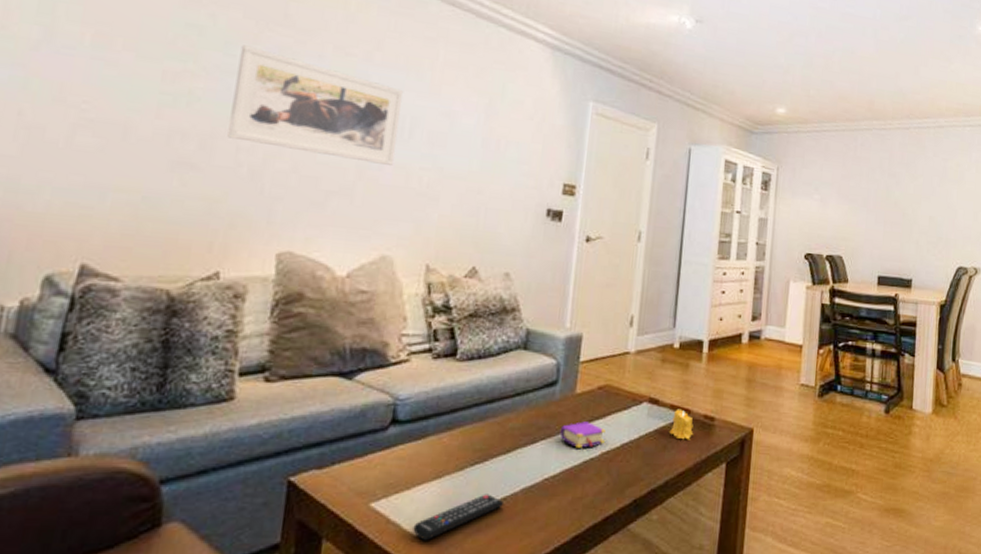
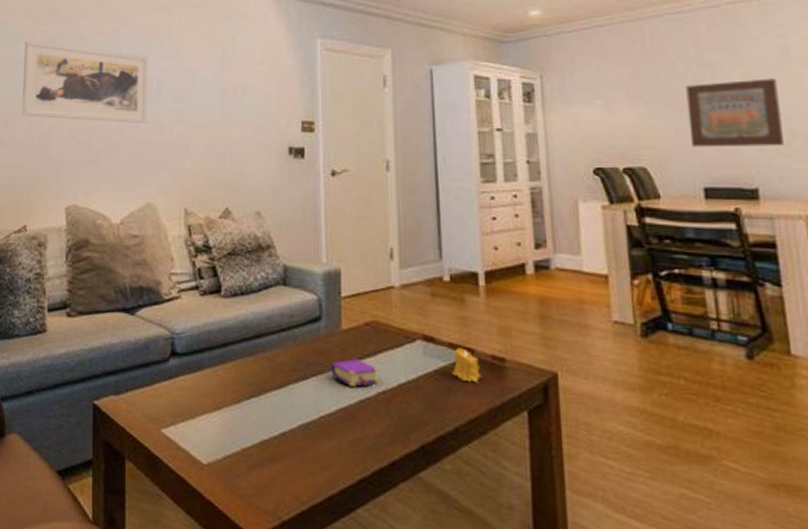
remote control: present [413,494,504,541] -> none [201,428,284,470]
wall art: none [875,190,936,247] -> present [685,78,784,148]

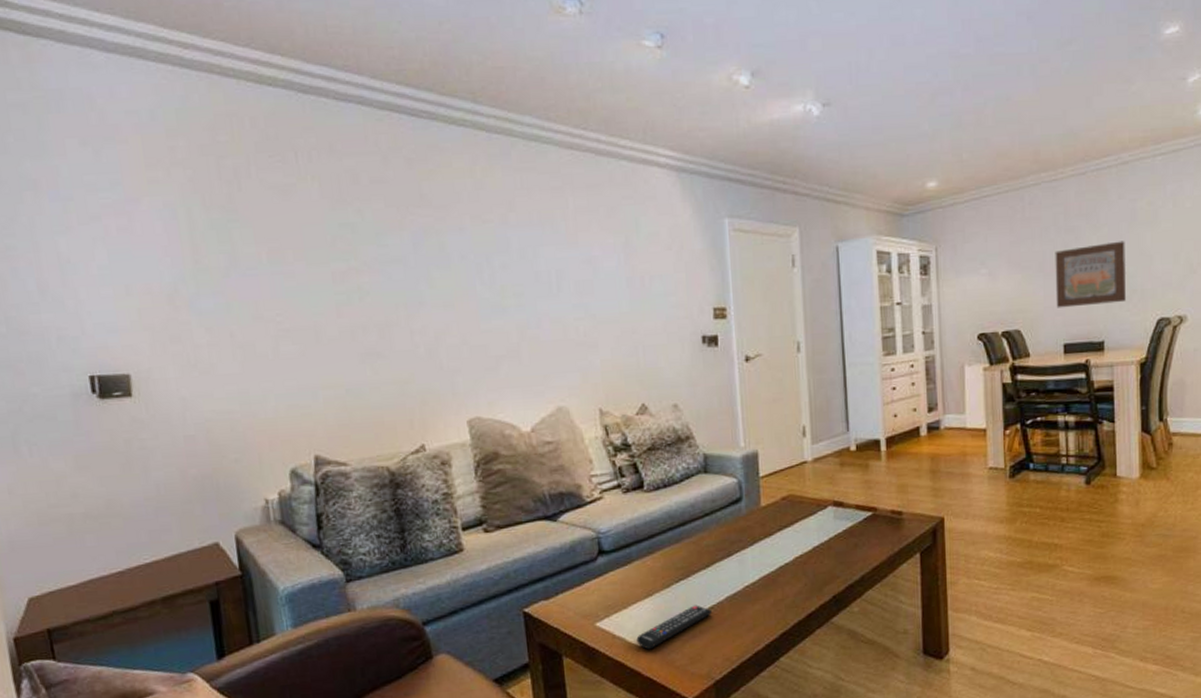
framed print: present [22,40,149,123] -> none [390,233,550,324]
remote control: none [201,428,284,470] -> present [636,605,713,650]
book: present [330,359,379,387] -> none [752,531,796,556]
candle: present [451,347,482,383] -> none [858,508,883,537]

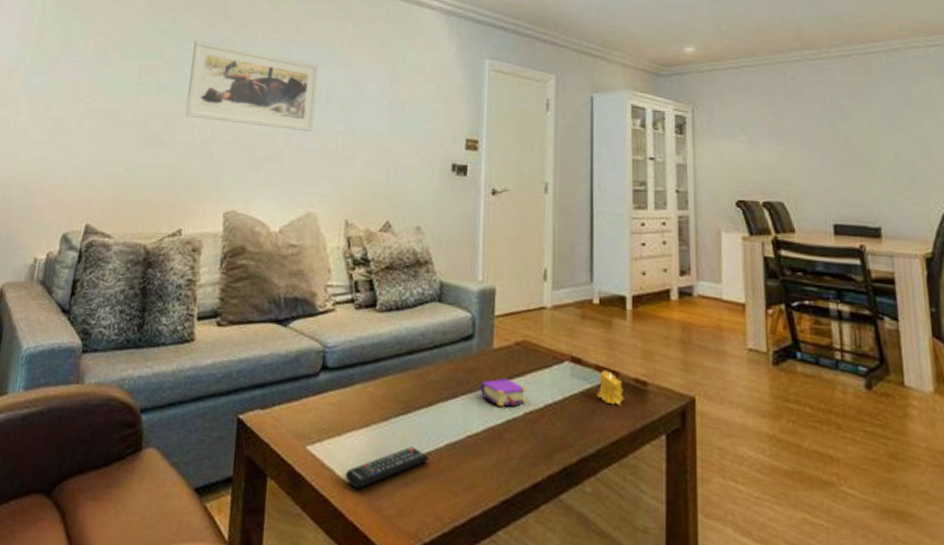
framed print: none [390,233,550,324] -> present [185,40,320,131]
book: none [752,531,796,556] -> present [480,378,527,407]
candle: none [858,508,883,537] -> present [596,370,625,406]
wall art: present [1055,241,1126,308] -> none [821,125,904,189]

